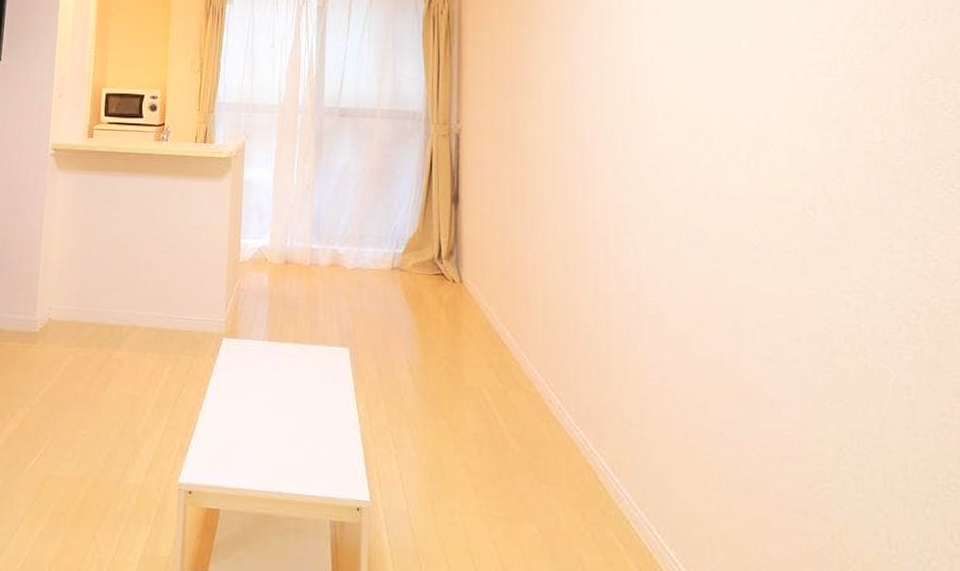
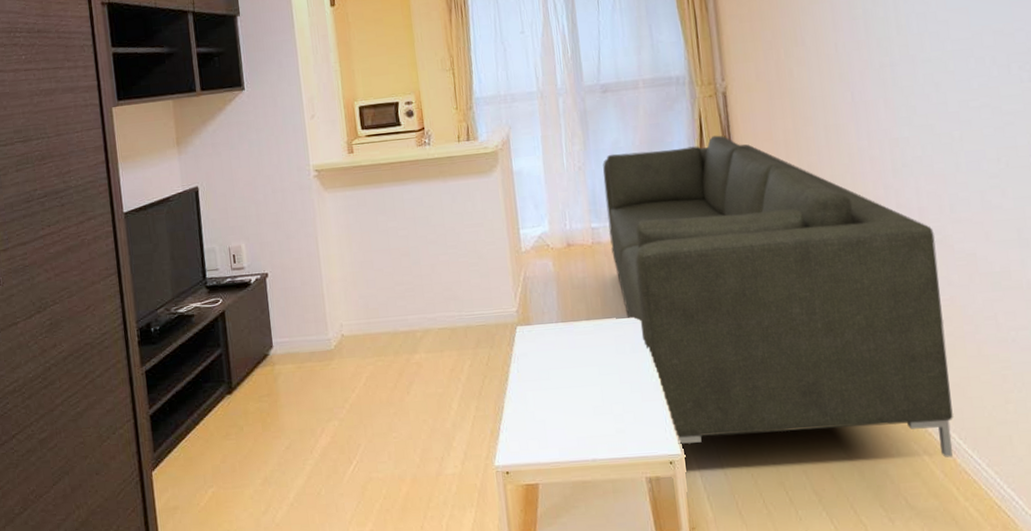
sofa: none [328,175,653,551] -> present [603,135,953,458]

